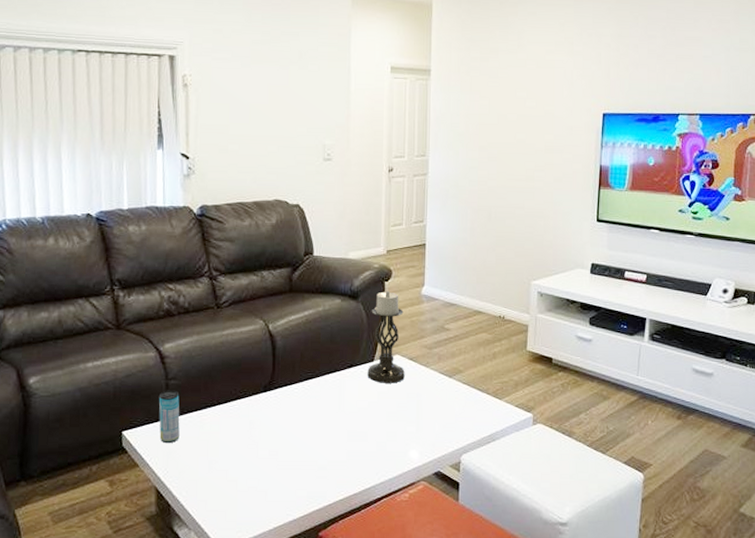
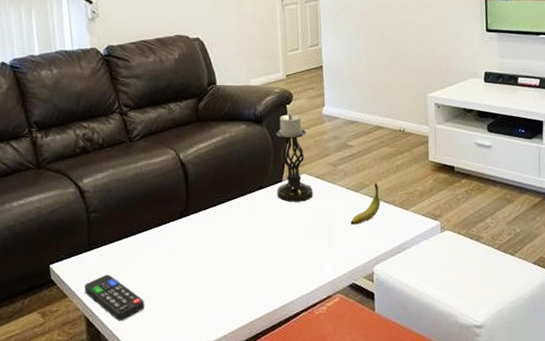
remote control: none [157,445,219,496] -> present [84,274,145,322]
beverage can: present [158,390,180,444] -> none [81,222,104,274]
banana: none [440,369,474,411] -> present [350,182,381,225]

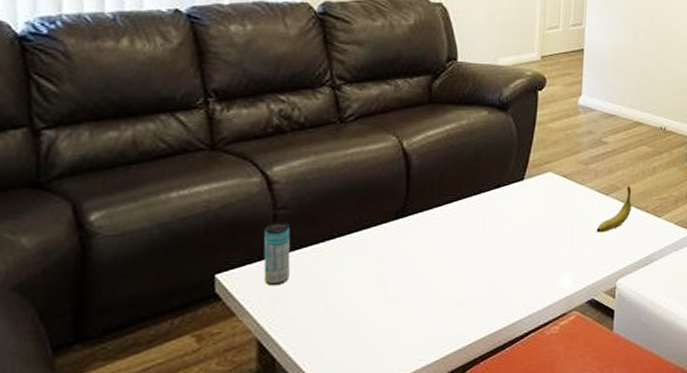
beverage can: none [81,222,104,274] -> present [263,221,291,286]
remote control: present [84,274,145,322] -> none [260,287,338,346]
candle holder: present [276,113,313,202] -> none [516,100,558,204]

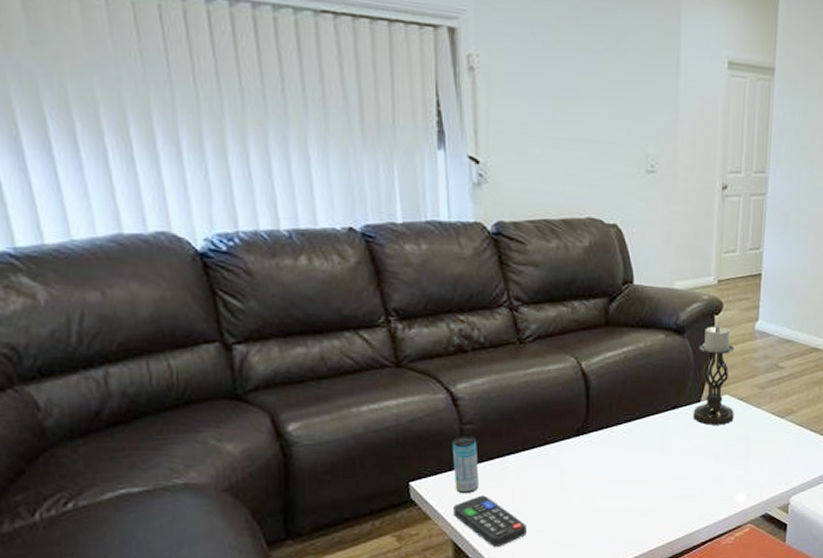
remote control: none [260,287,338,346] -> present [453,495,527,548]
candle holder: none [516,100,558,204] -> present [693,325,735,425]
banana: present [596,185,632,233] -> none [771,409,807,453]

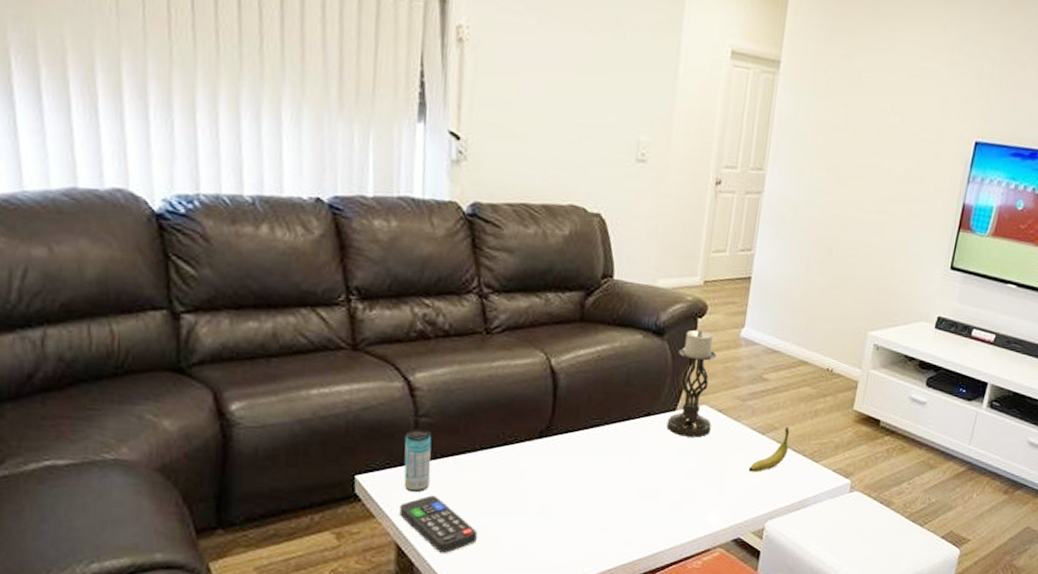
banana: none [771,409,807,453] -> present [748,426,790,473]

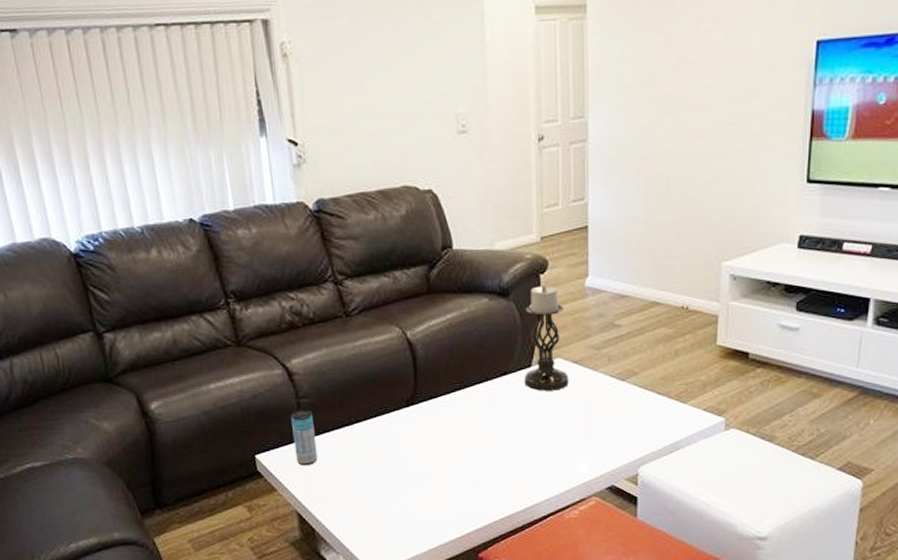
remote control: present [399,495,477,554] -> none [296,467,365,519]
banana: present [748,426,790,473] -> none [613,370,652,419]

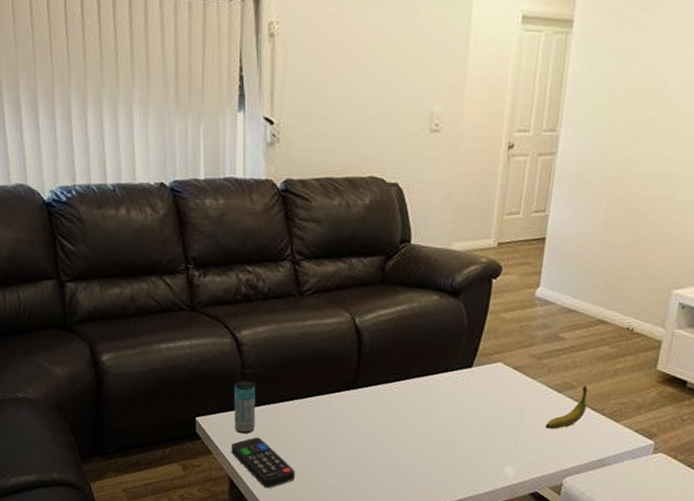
remote control: none [296,467,365,519] -> present [231,437,295,489]
candle holder: present [524,284,569,391] -> none [463,289,512,394]
banana: none [613,370,652,419] -> present [545,385,588,430]

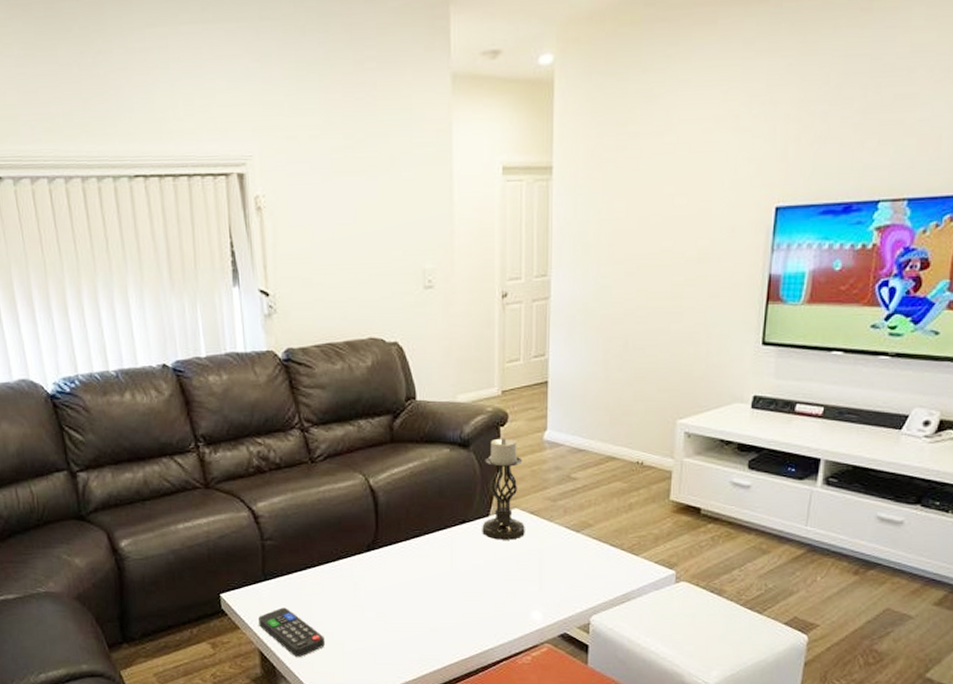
beverage can: present [234,379,256,434] -> none [255,551,280,606]
candle holder: none [463,289,512,394] -> present [482,436,525,540]
banana: present [545,385,588,430] -> none [567,522,605,569]

